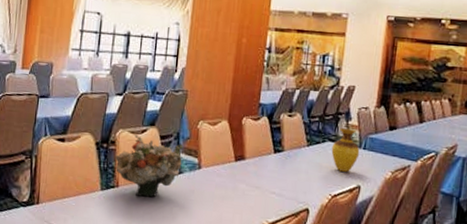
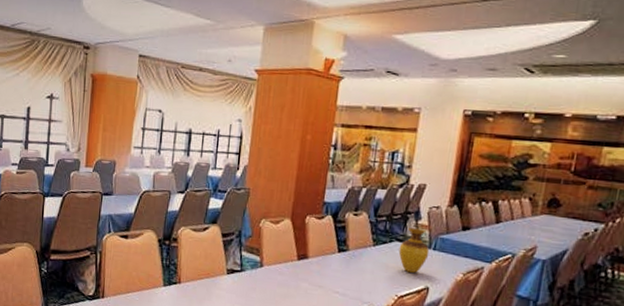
flower arrangement: present [115,135,184,198] -> none [177,233,245,295]

